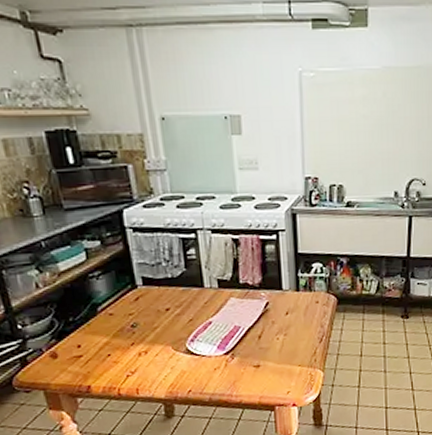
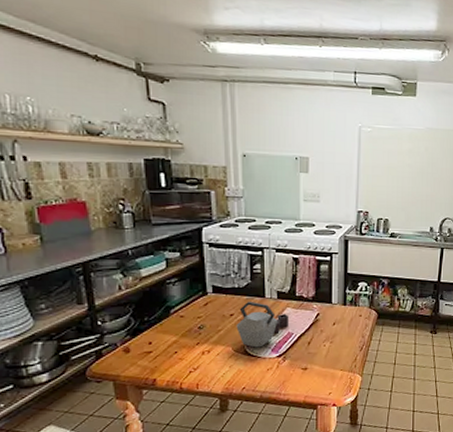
kettle: none [174,292,235,346] -> present [236,301,289,348]

